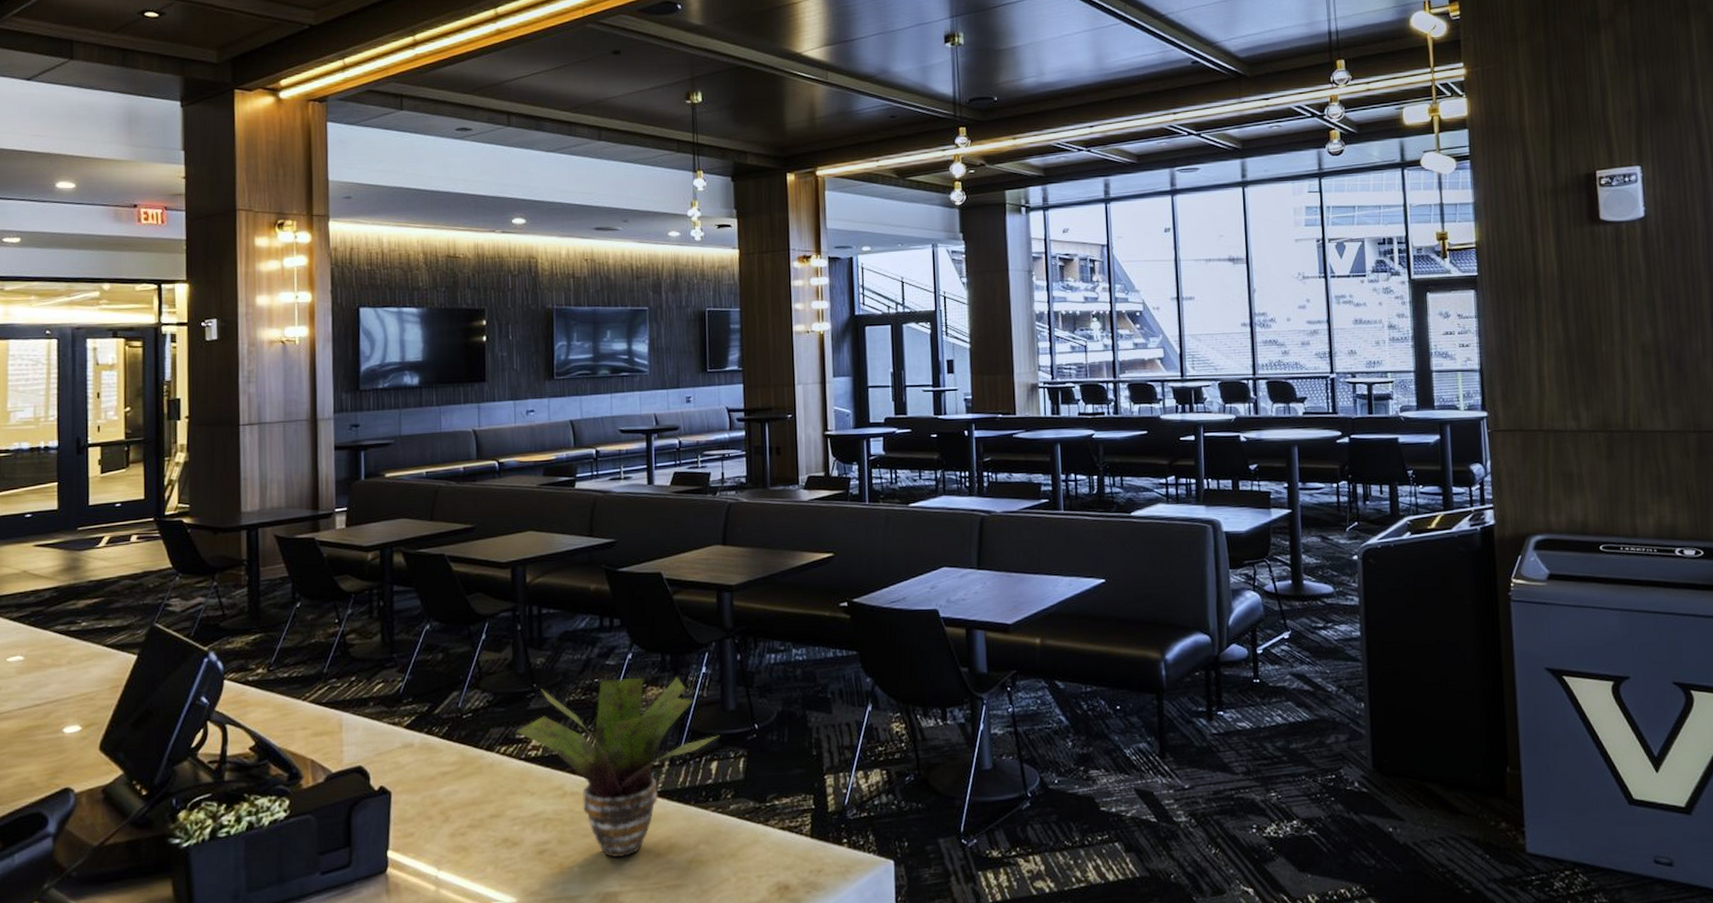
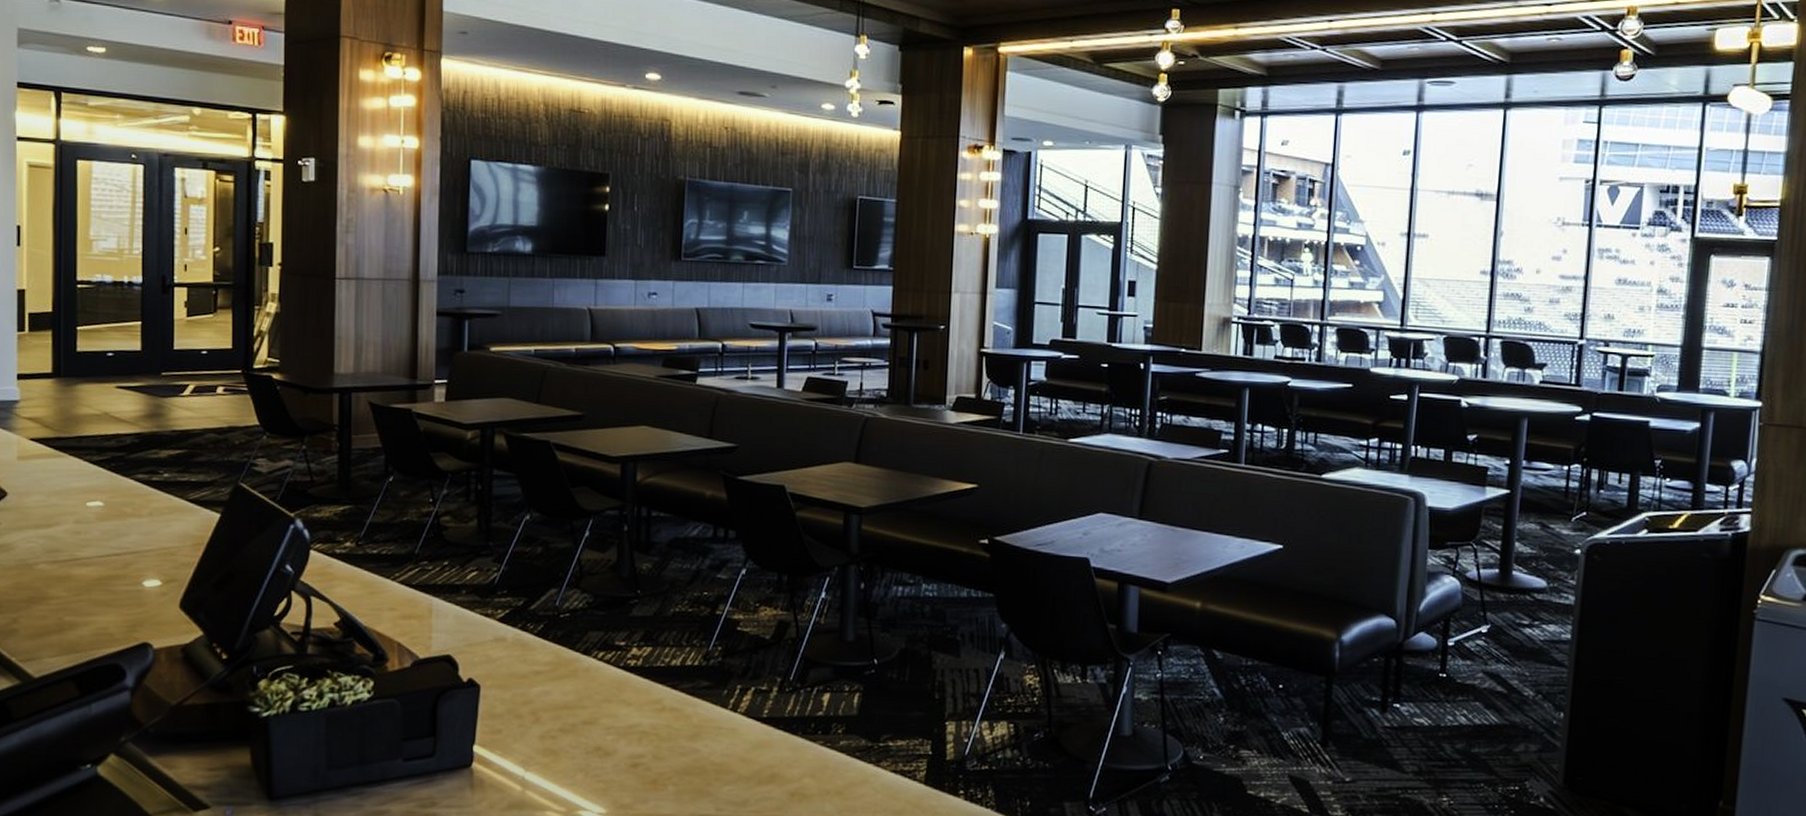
potted plant: present [515,676,720,858] -> none [615,594,835,782]

